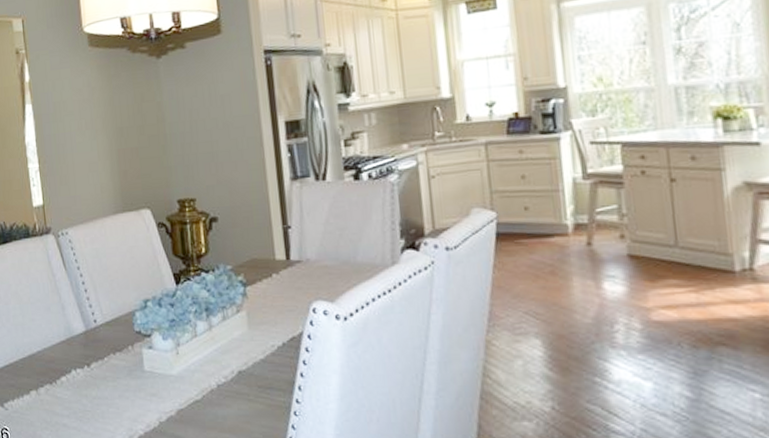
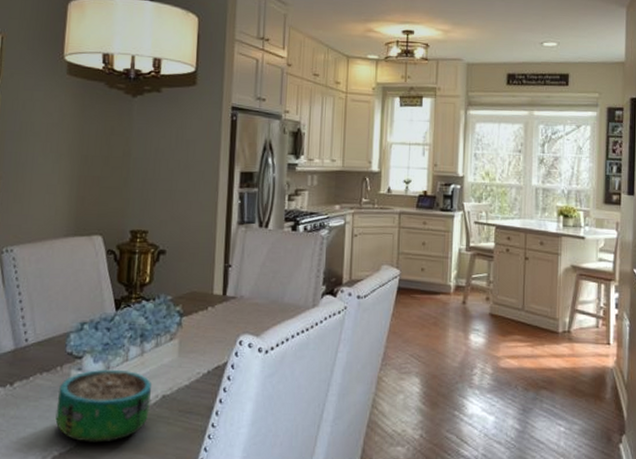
decorative bowl: none [133,346,228,421] -> present [55,369,152,443]

